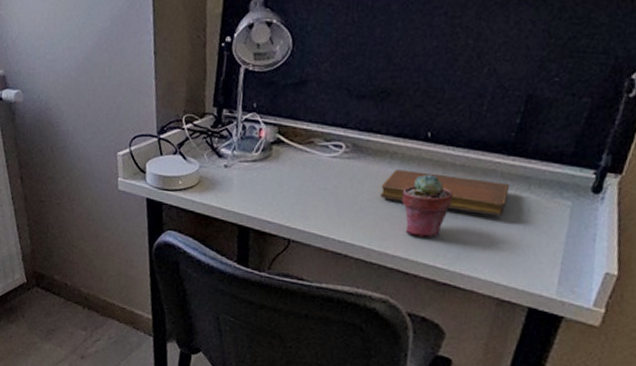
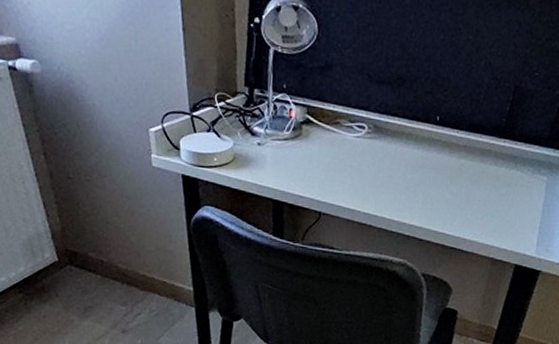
notebook: present [379,169,510,217] -> none [398,149,502,190]
potted succulent: present [401,174,453,238] -> none [416,153,458,209]

